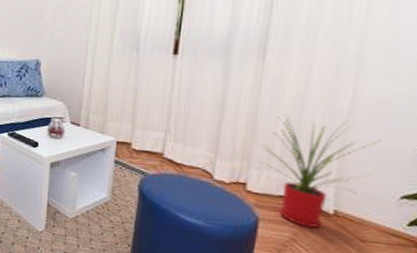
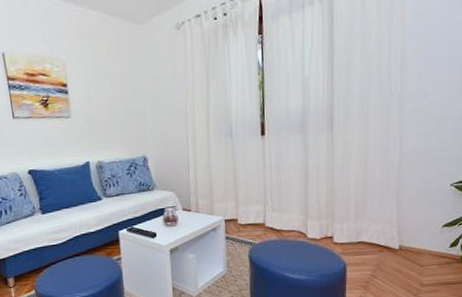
house plant: present [259,113,381,228] -> none [340,171,424,263]

